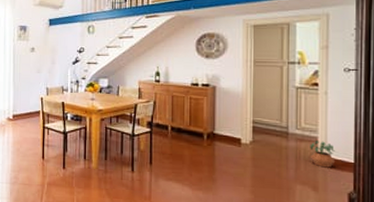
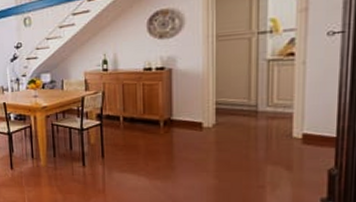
potted plant: present [310,141,336,168] -> none [283,116,315,145]

